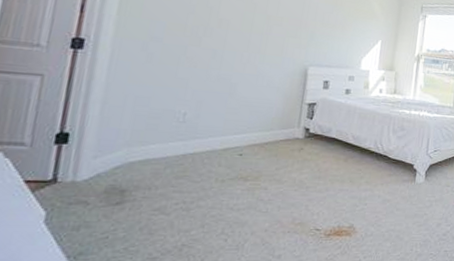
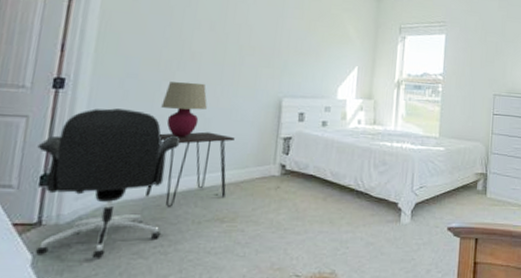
office chair: none [49,70,205,215] -> present [35,108,180,259]
desk: none [168,95,260,166] -> present [145,131,235,207]
table lamp: none [186,47,234,100] -> present [161,82,208,137]

